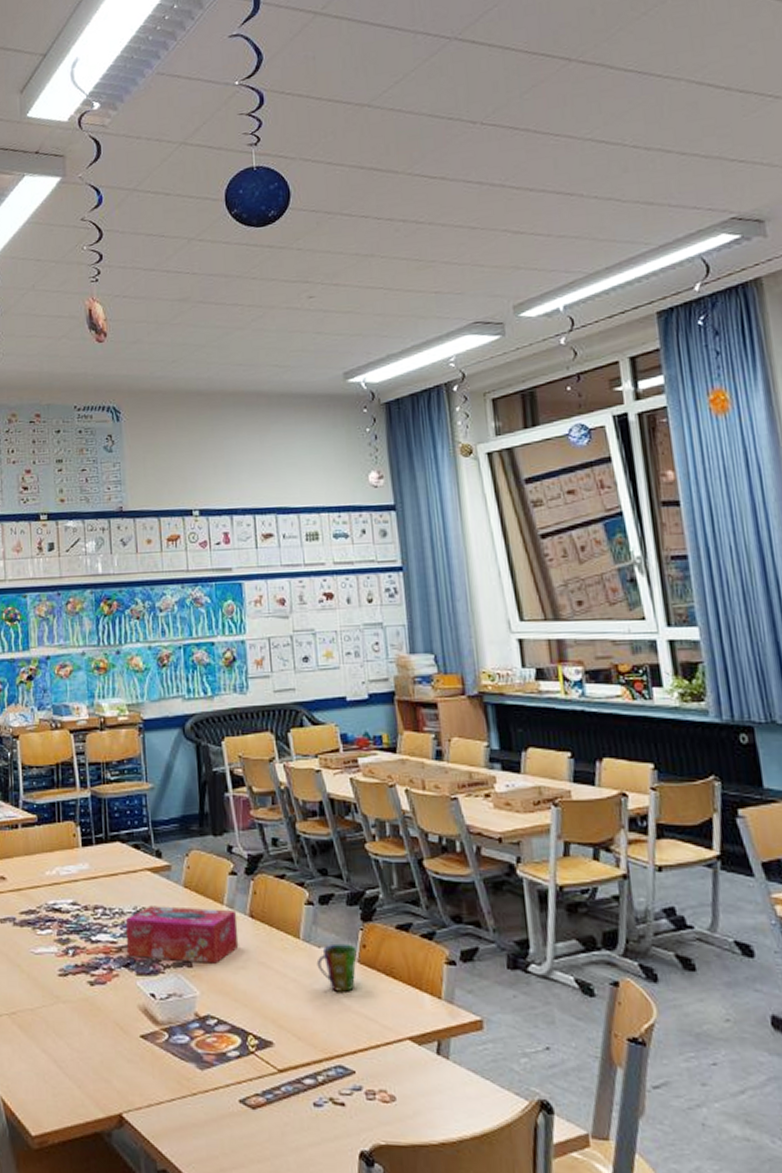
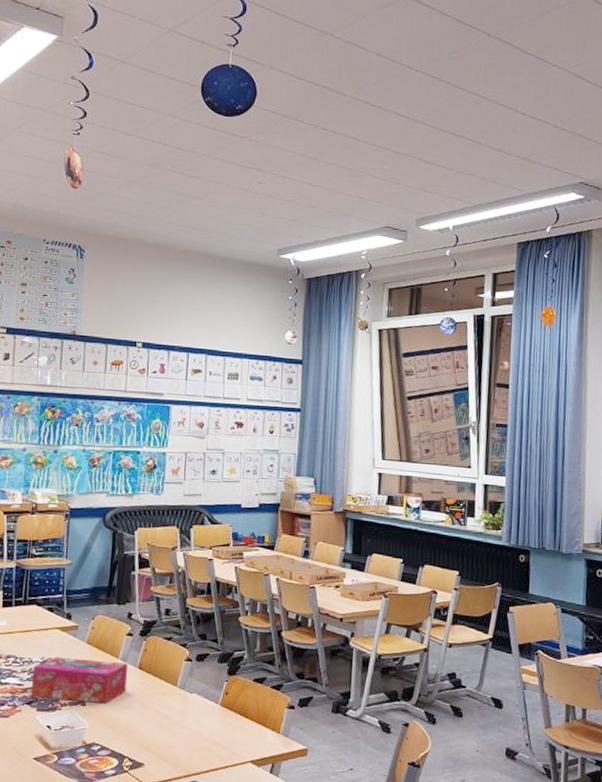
cup: present [316,943,357,992] -> none [187,691,220,727]

